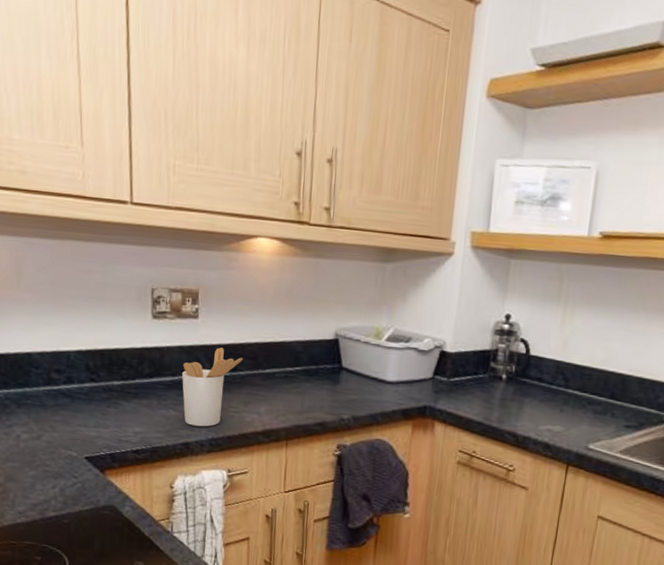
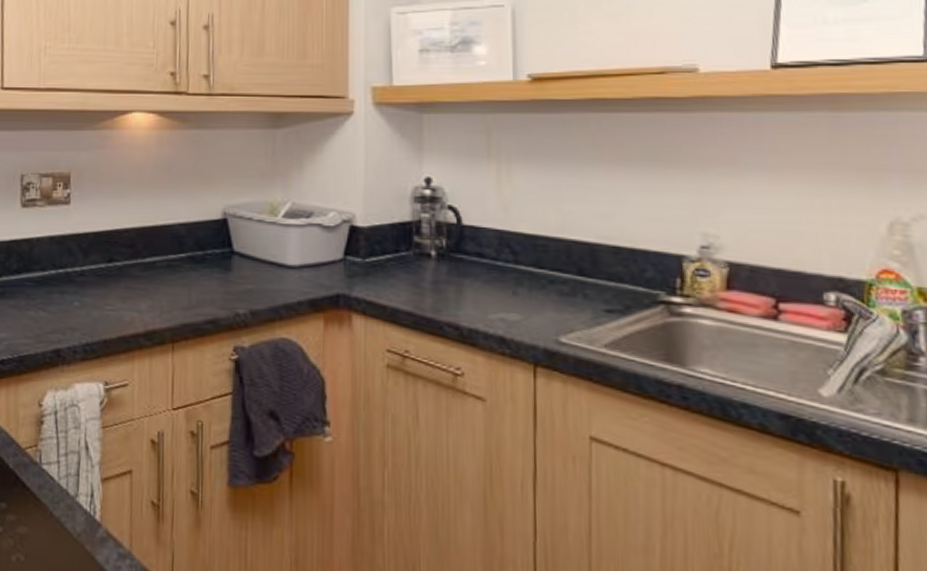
utensil holder: present [182,347,243,427] -> none [52,235,120,330]

